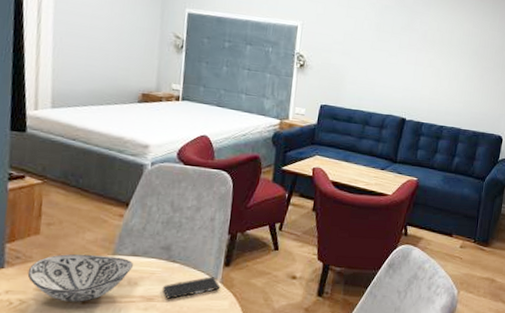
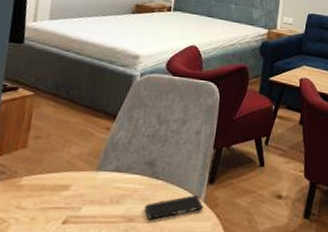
decorative bowl: present [27,253,133,302] -> none [10,169,117,222]

